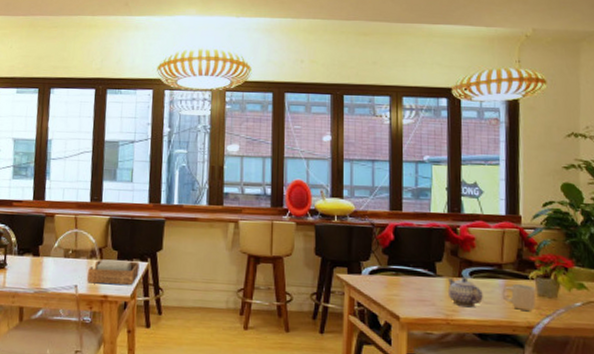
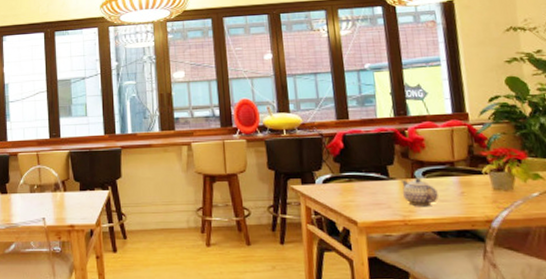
napkin holder: present [87,259,140,285] -> none [54,191,101,215]
cup: present [502,283,537,312] -> none [456,179,493,206]

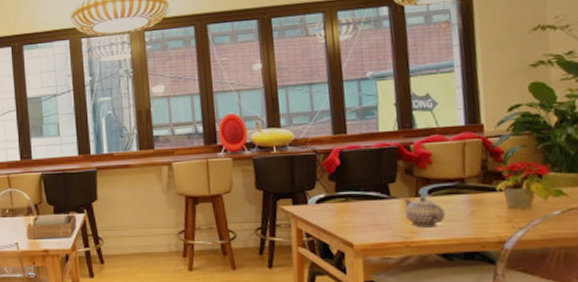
napkin holder: none [54,191,101,215] -> present [27,214,77,240]

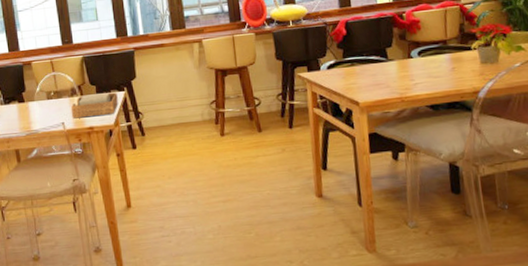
teapot: present [403,196,445,228] -> none [398,57,432,84]

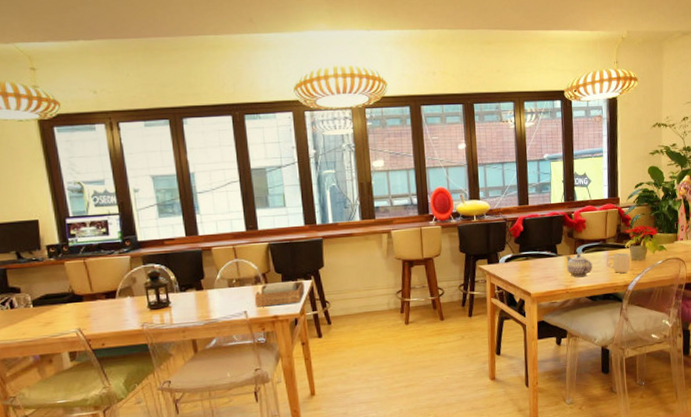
teapot: none [398,57,432,84] -> present [565,253,593,278]
cup: none [448,55,480,79] -> present [606,252,631,274]

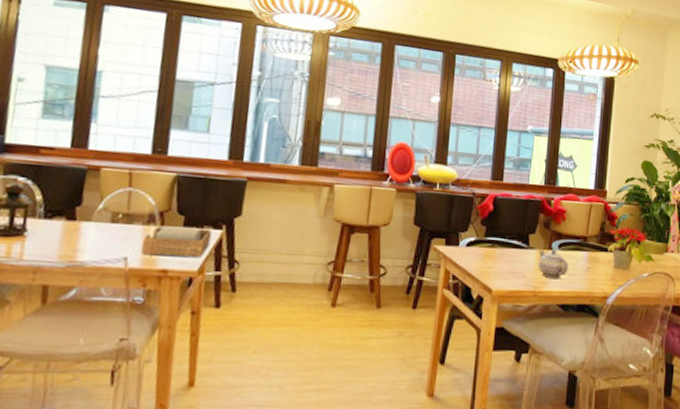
cup: present [606,252,631,274] -> none [584,255,613,283]

